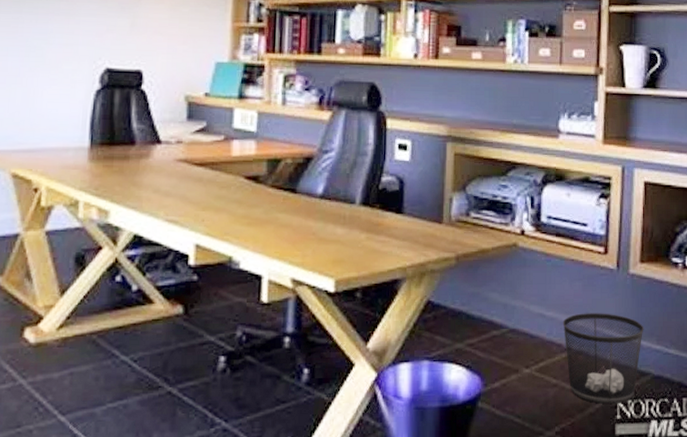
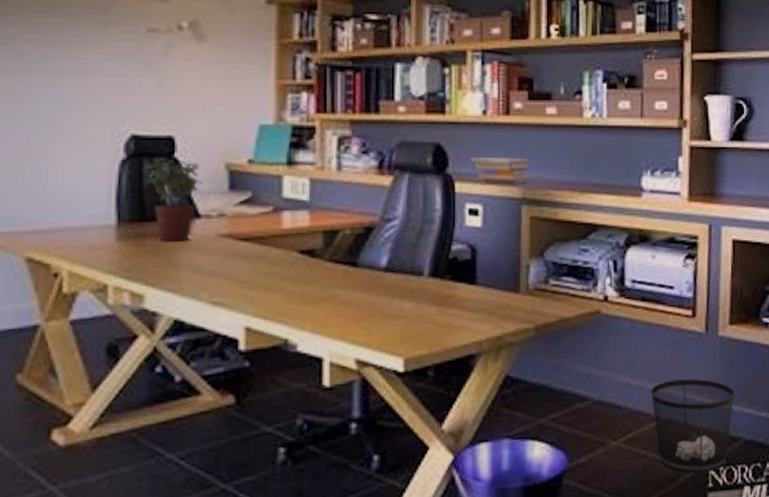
potted plant: none [116,89,165,164] -> present [145,158,203,242]
books: none [402,97,455,124] -> present [471,157,530,185]

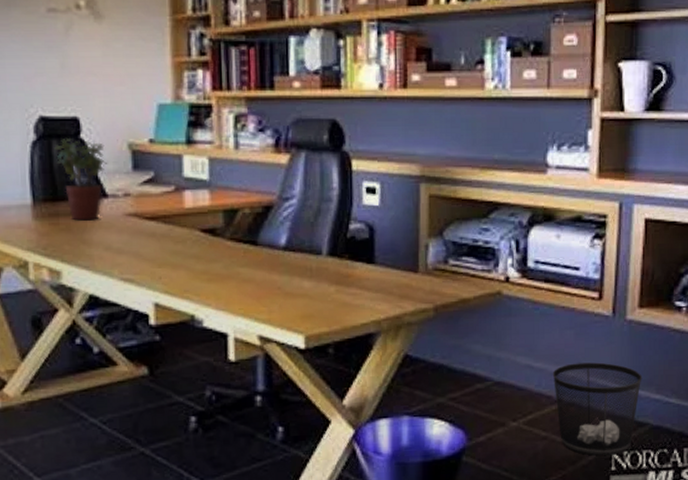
books: present [471,157,530,185] -> none [368,133,428,163]

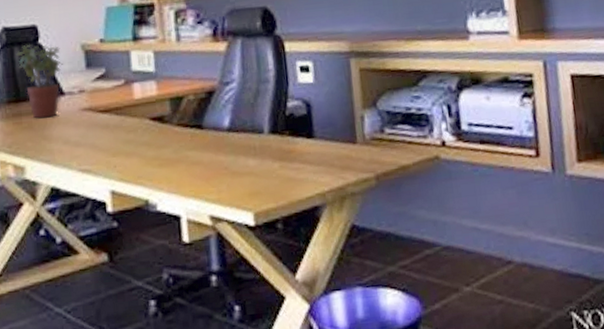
waste bin: present [552,362,642,456] -> none [500,220,592,318]

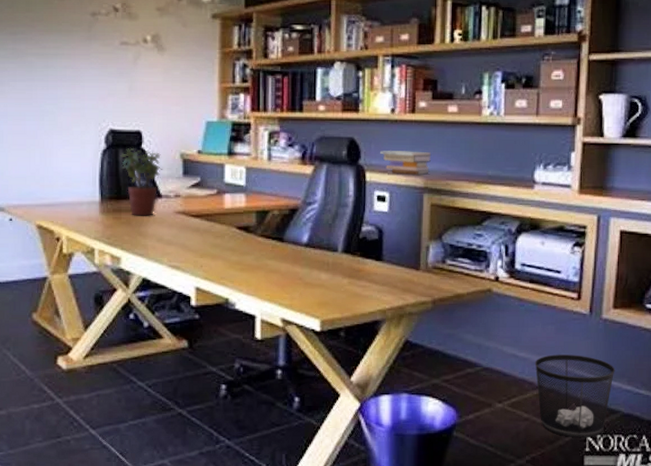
books: none [297,13,353,42] -> present [380,151,432,176]
waste bin: none [500,220,592,318] -> present [534,354,615,437]

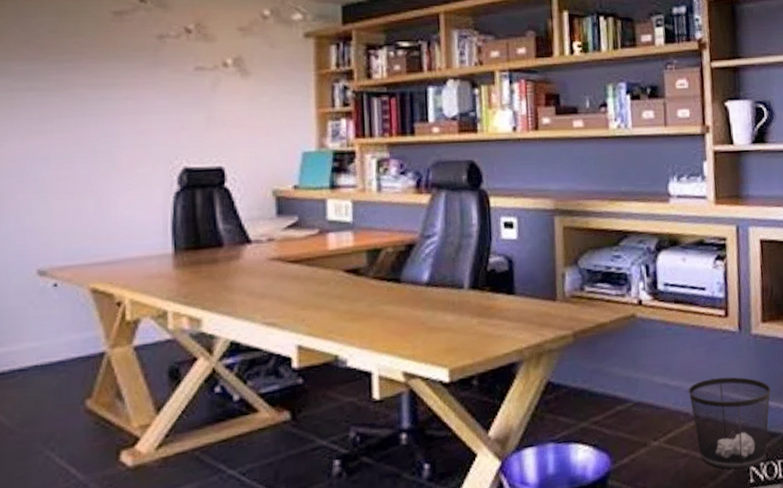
potted plant: present [120,148,163,216] -> none [198,188,252,268]
books: present [380,151,432,176] -> none [504,171,560,198]

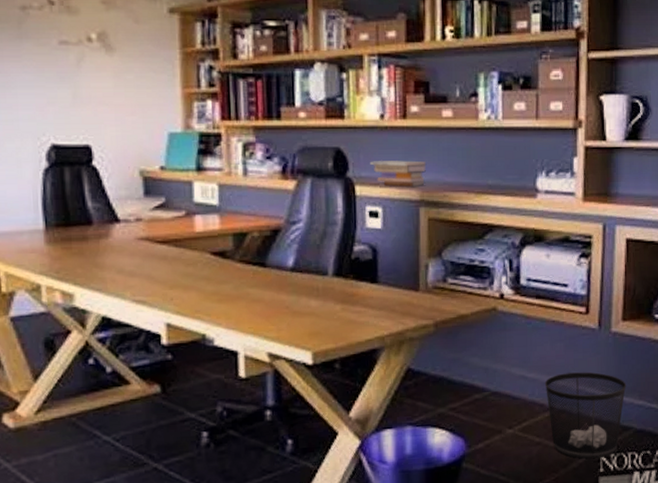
books: none [504,171,560,198] -> present [370,160,427,188]

